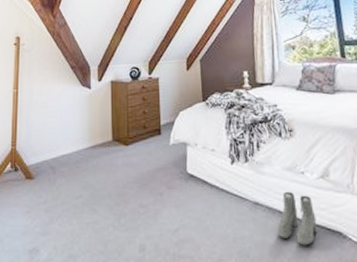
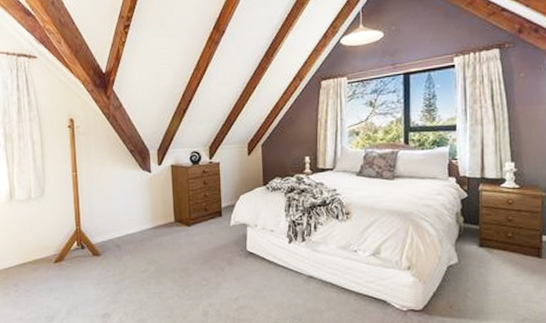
boots: present [277,191,318,246] -> none [328,266,365,311]

